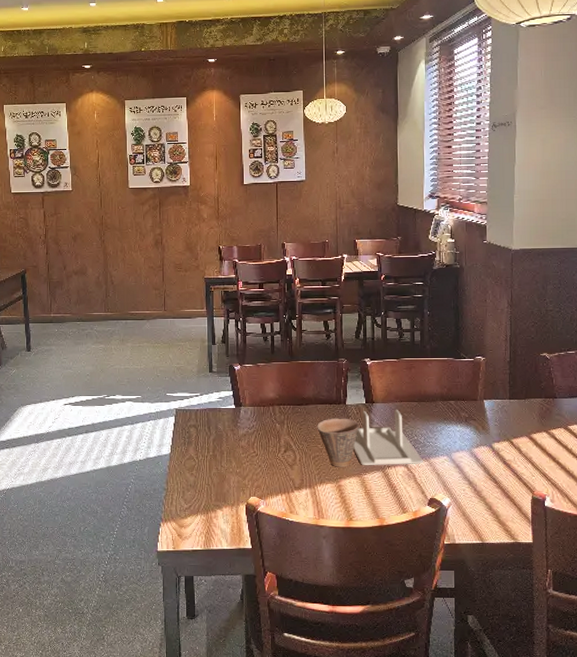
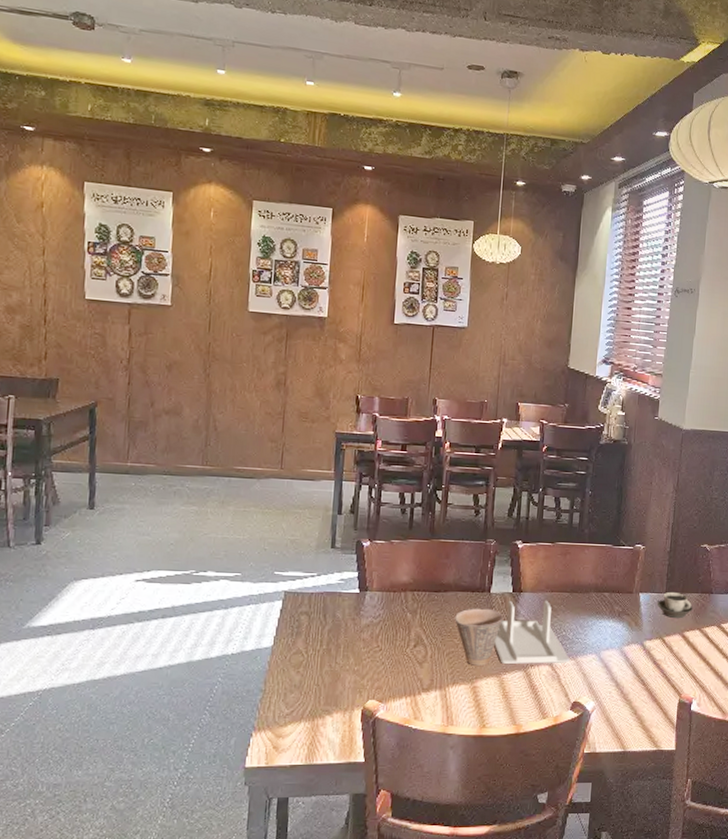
cup: none [502,397,538,421] -> present [657,591,693,618]

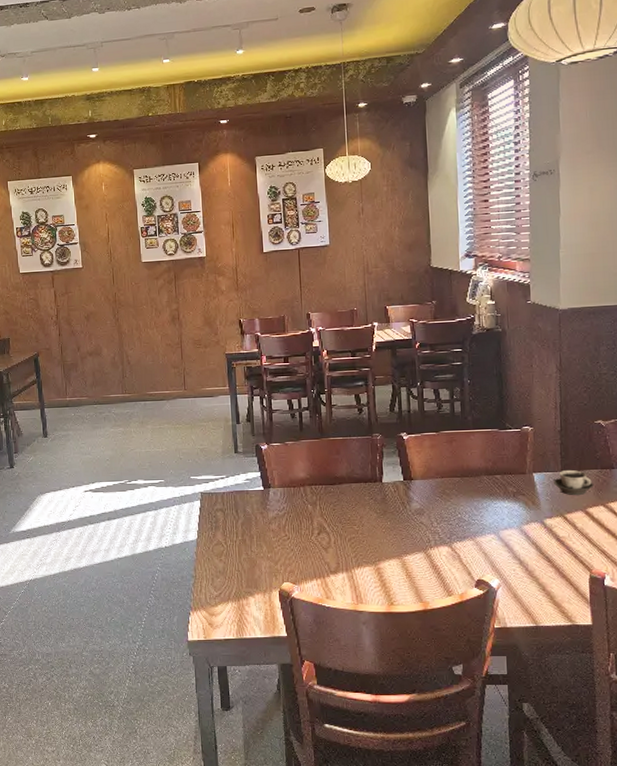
cup: present [455,608,503,667] -> none [352,497,397,550]
napkin holder: present [494,600,570,665] -> none [392,486,469,547]

